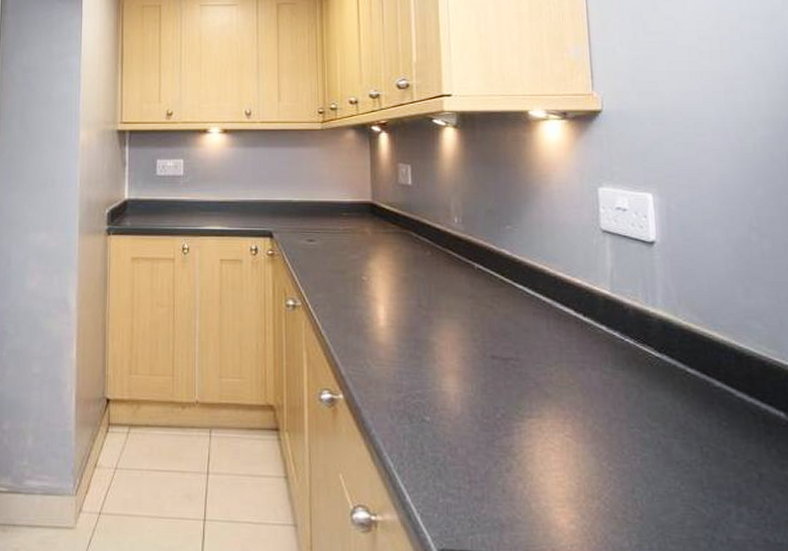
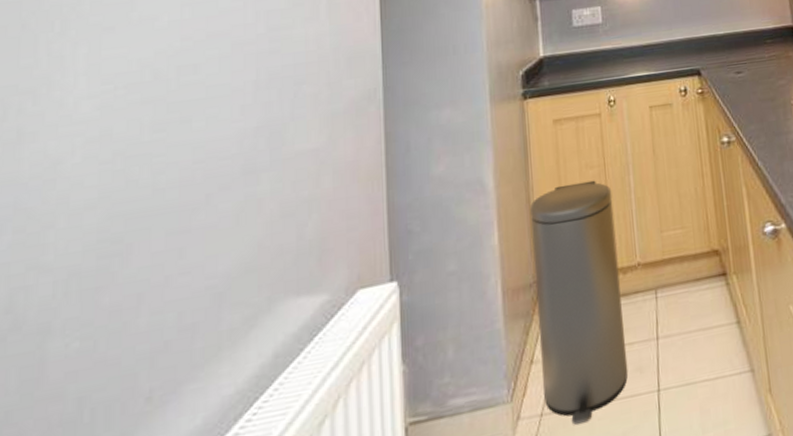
pedal bin: none [103,317,179,531] -> present [529,180,628,426]

